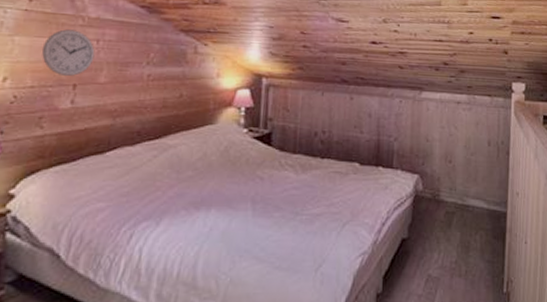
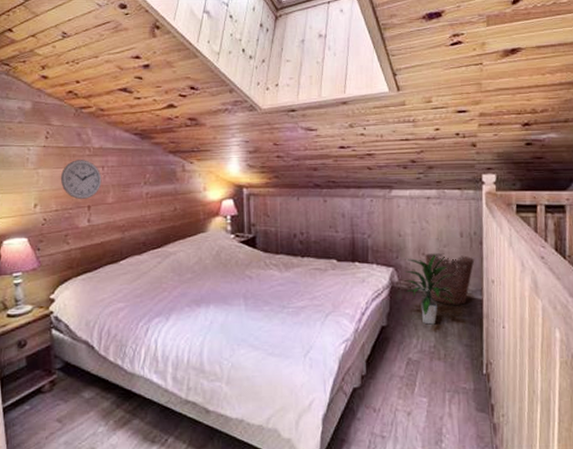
indoor plant: none [429,163,479,238] -> present [404,254,454,325]
basket: none [451,161,501,217] -> present [425,253,475,305]

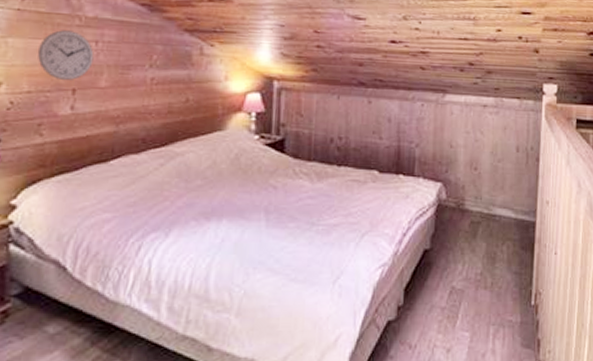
indoor plant: present [404,254,454,325] -> none [453,170,506,249]
basket: present [425,253,475,305] -> none [477,168,530,227]

